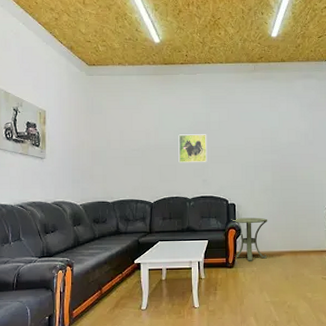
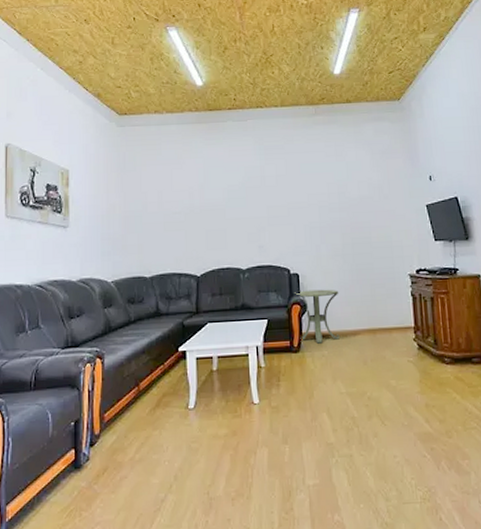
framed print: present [178,134,208,162] -> none [227,191,264,226]

